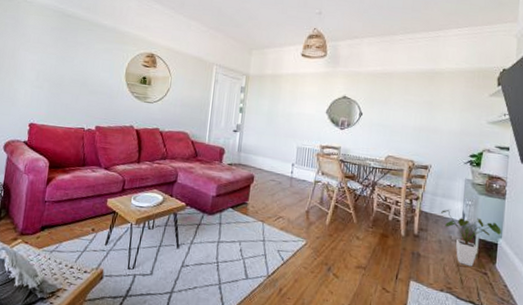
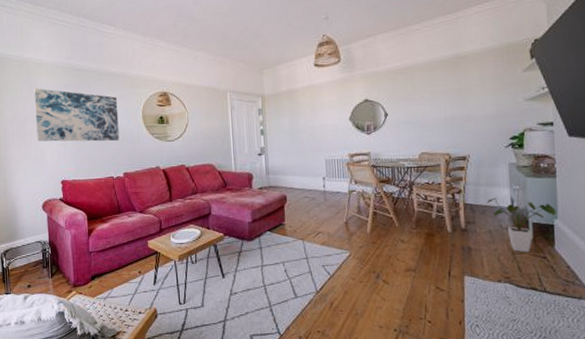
wall art: none [12,26,104,94] -> present [34,88,120,142]

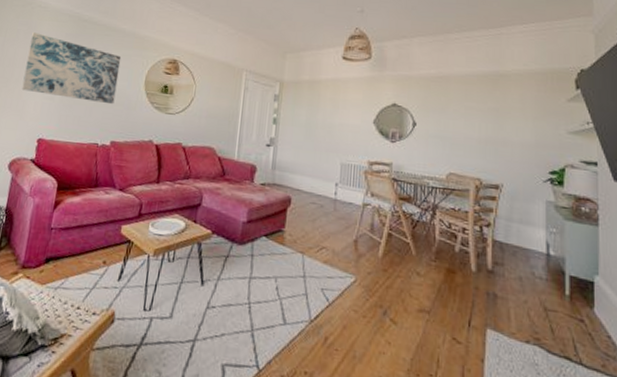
house plant: present [487,197,556,253] -> none [519,238,597,312]

